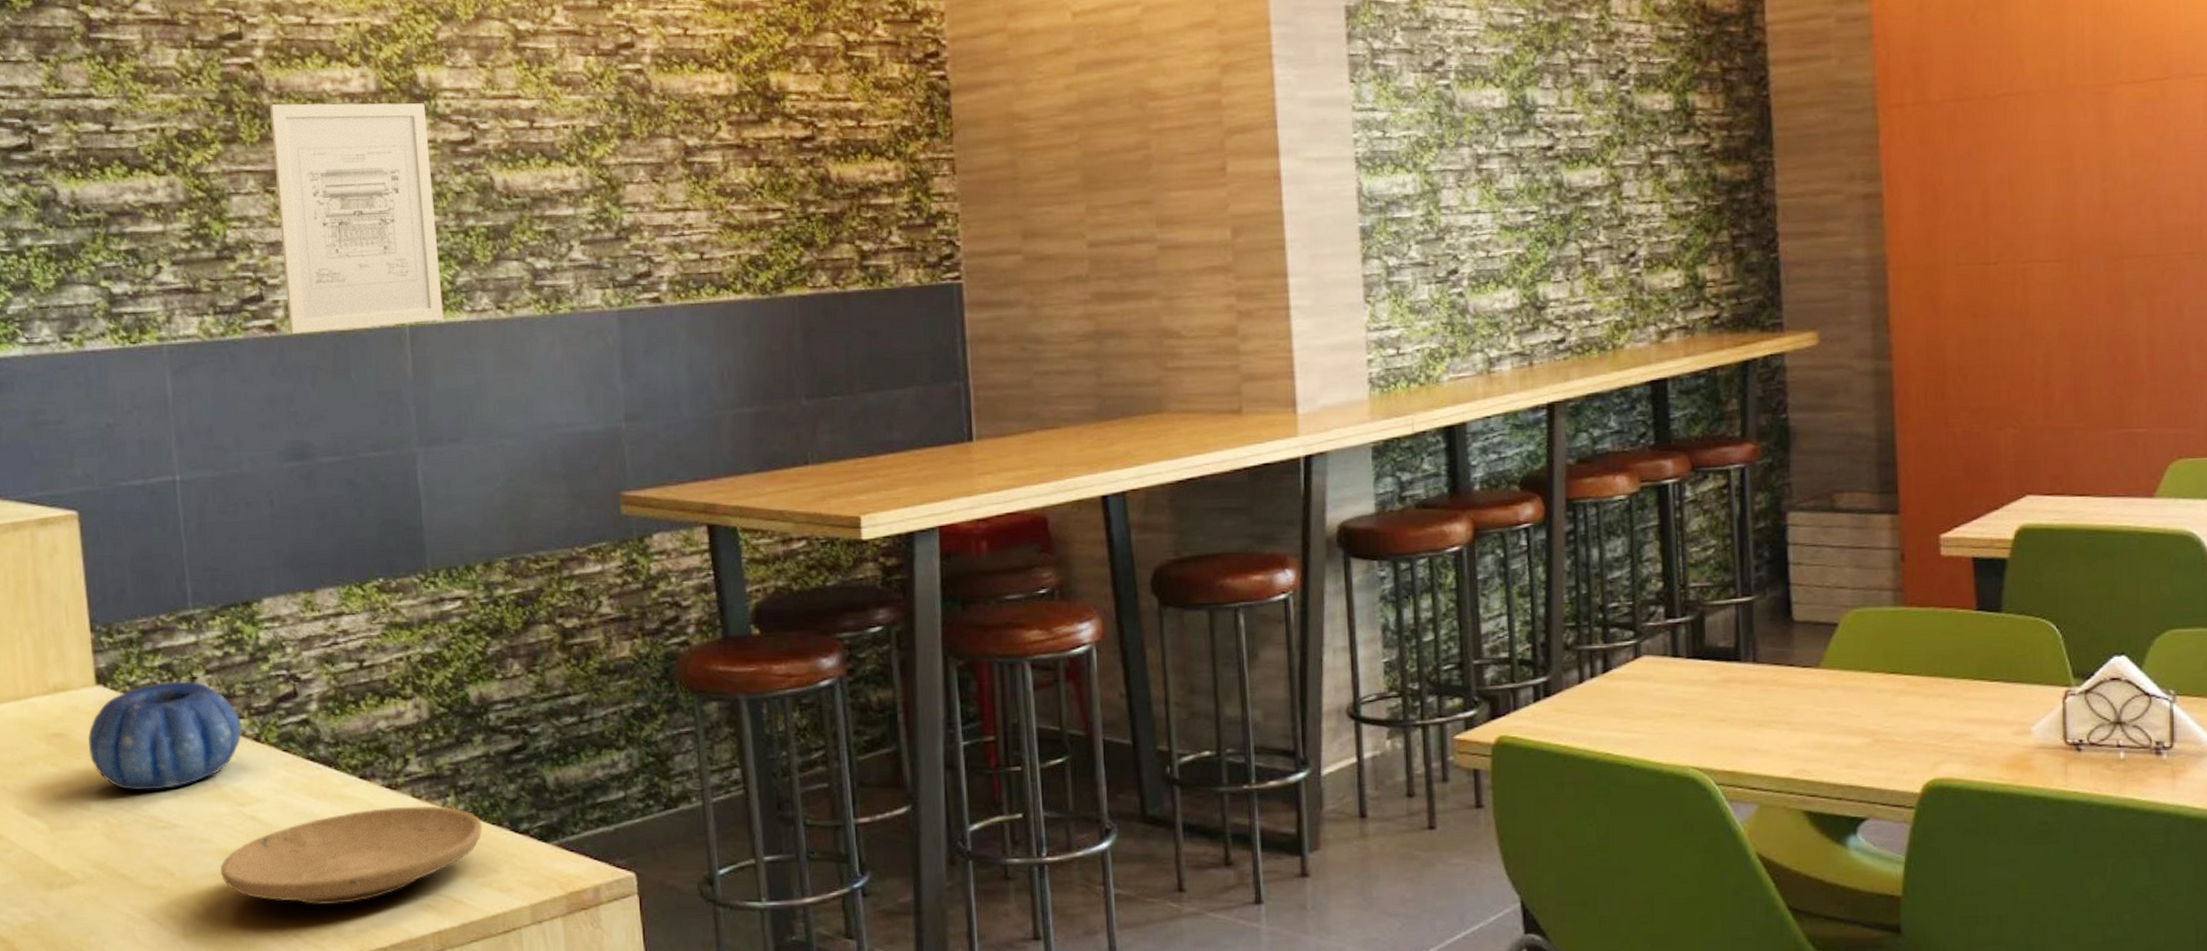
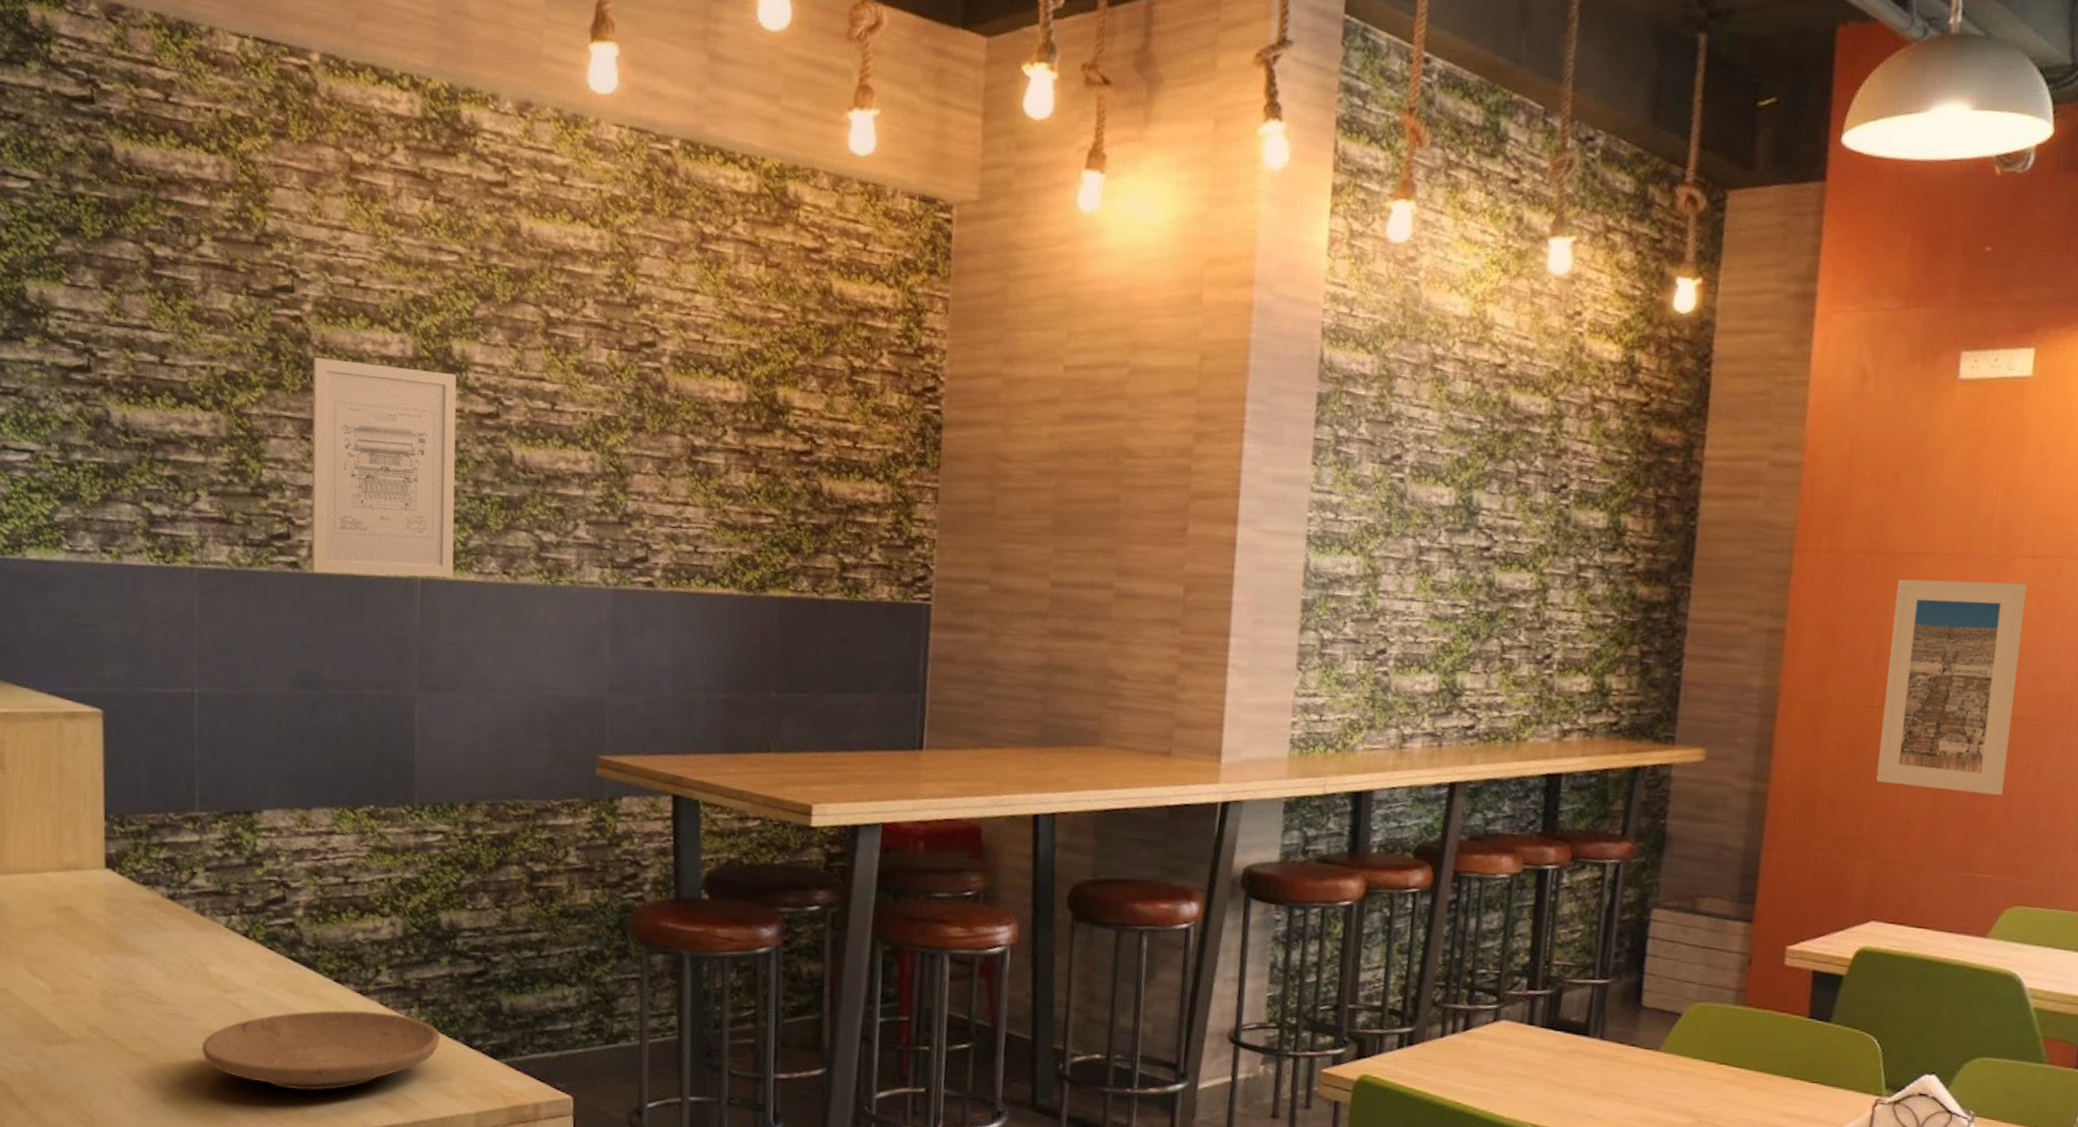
decorative bowl: present [88,681,242,791] -> none [93,874,233,969]
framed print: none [1993,111,2145,344] -> present [1876,579,2027,795]

